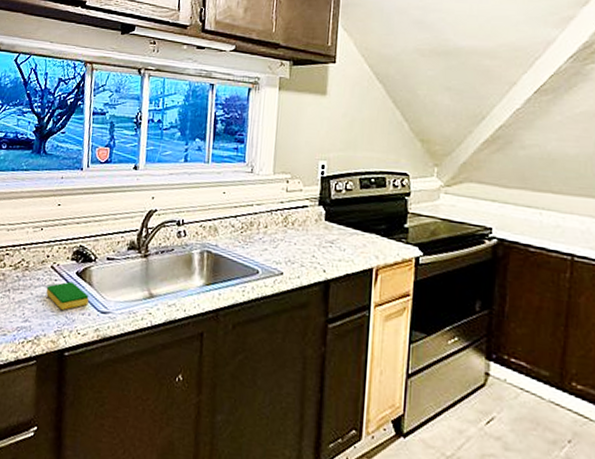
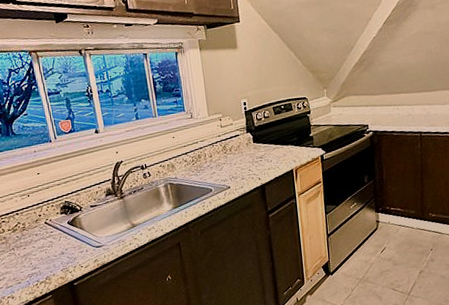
dish sponge: present [46,281,89,310] -> none [45,230,84,253]

